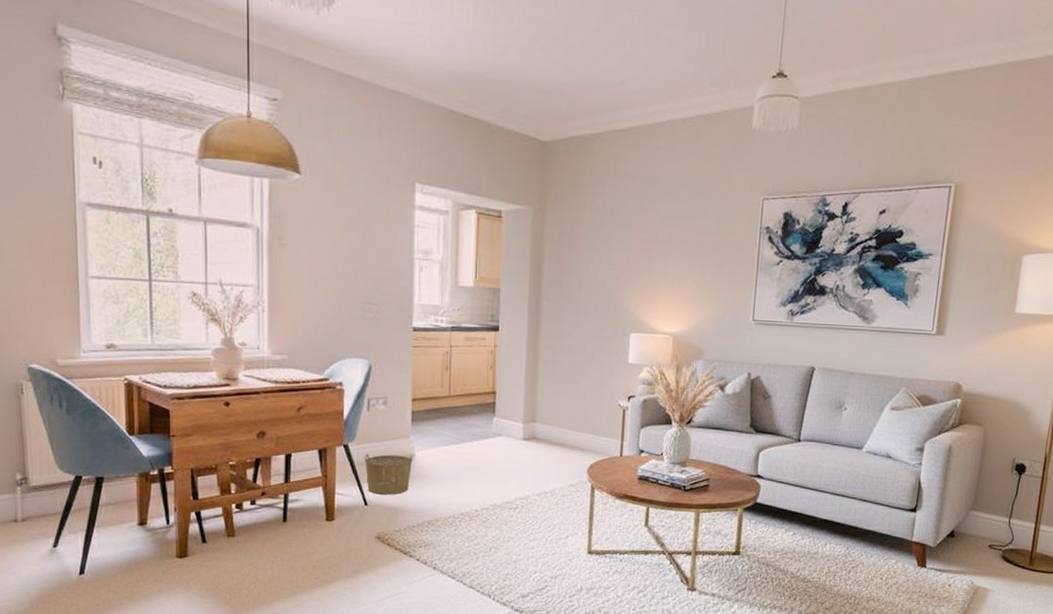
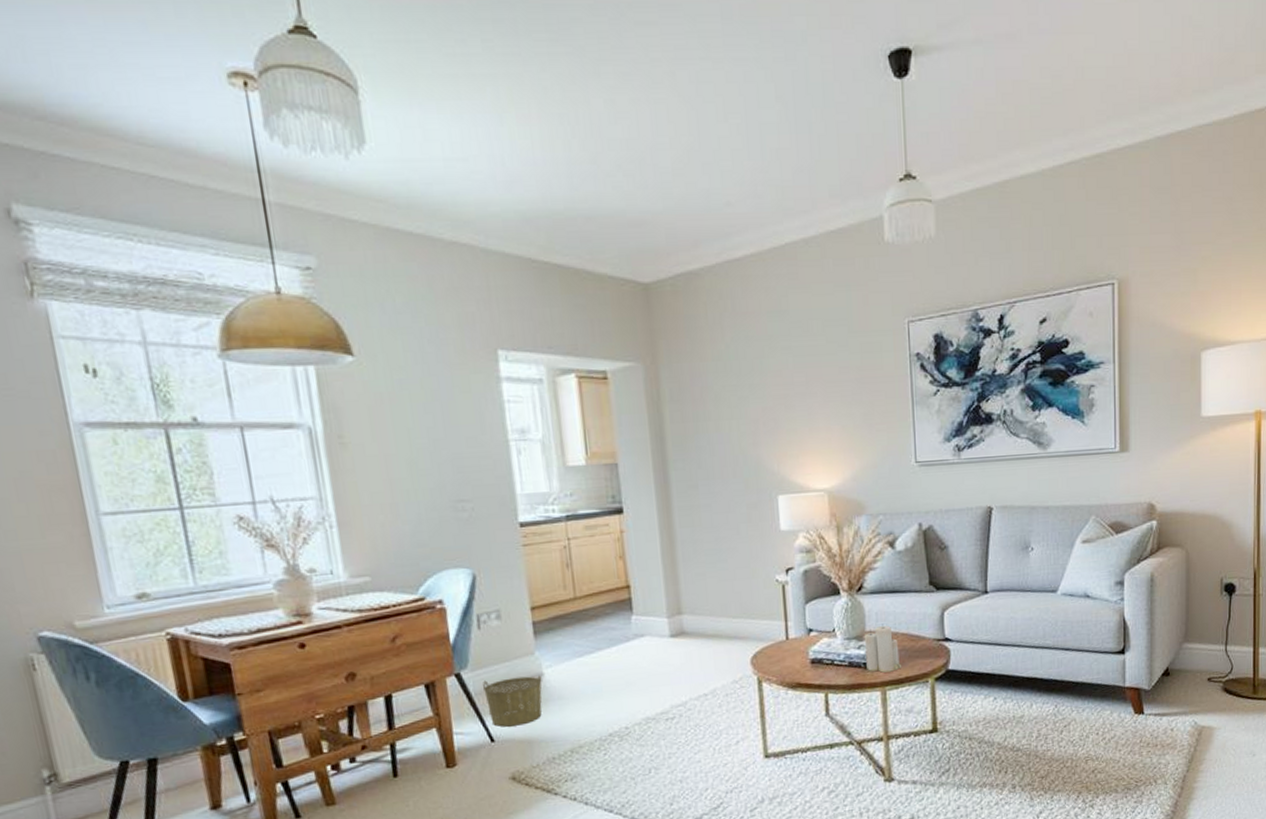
candle: none [685,454,717,497] -> present [864,623,902,673]

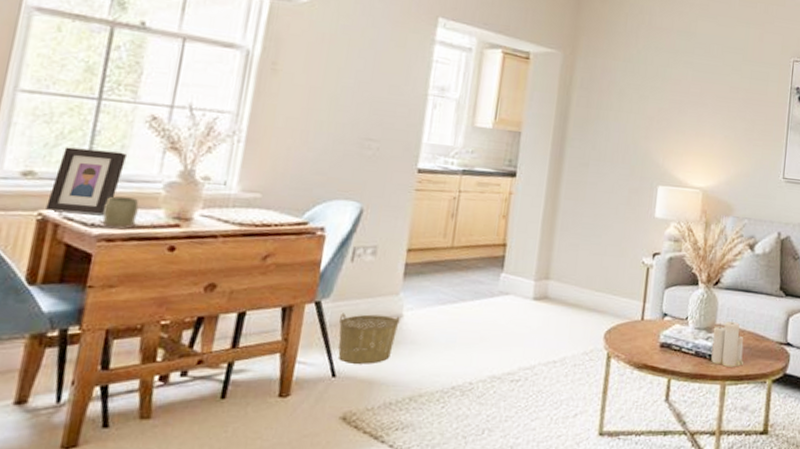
picture frame: none [166,559,231,628] -> present [46,147,126,215]
mug: none [224,602,259,635] -> present [102,196,139,228]

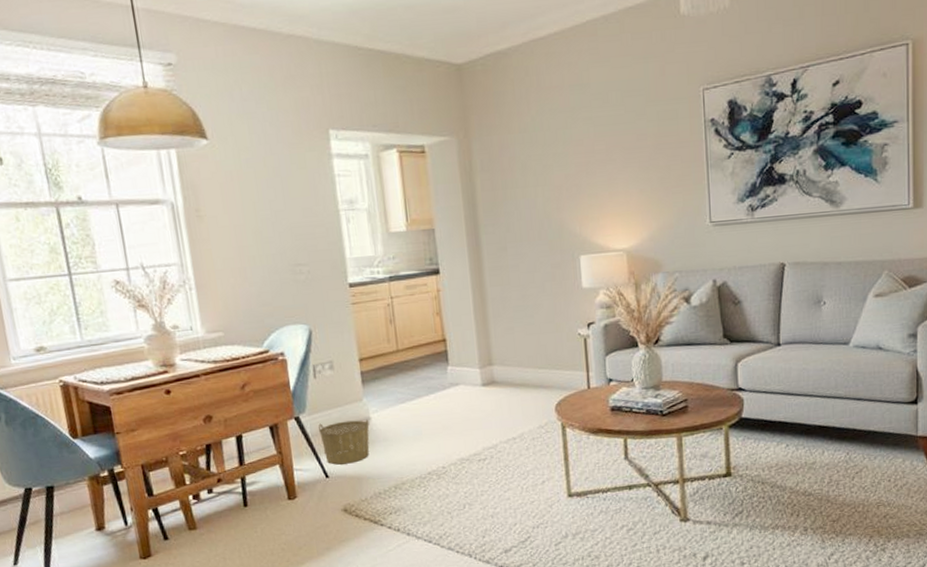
picture frame: present [46,147,126,215] -> none [59,317,110,377]
mug: present [102,196,139,228] -> none [105,354,133,382]
candle: present [710,319,744,367] -> none [660,374,697,420]

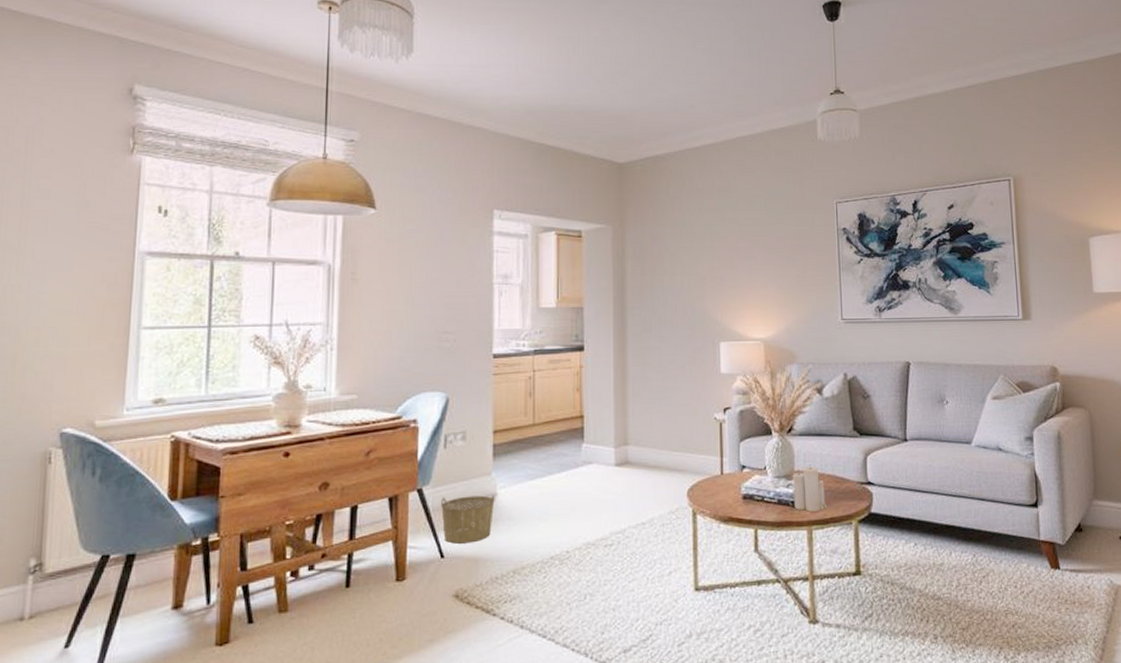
candle: none [660,374,697,420] -> present [792,464,828,512]

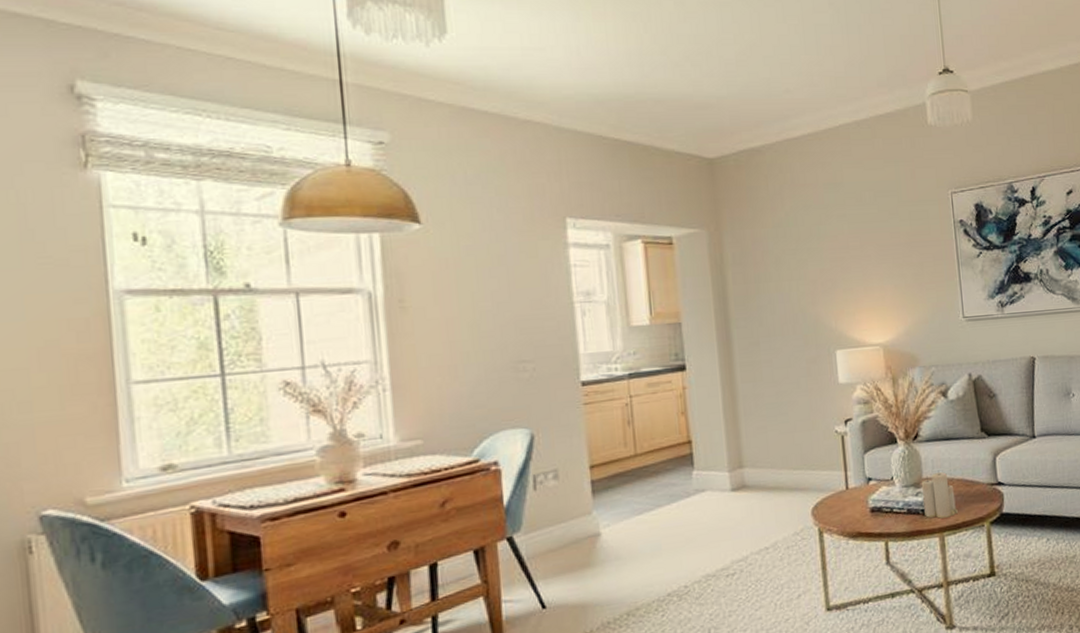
basket: present [441,495,495,544] -> none [536,535,599,592]

